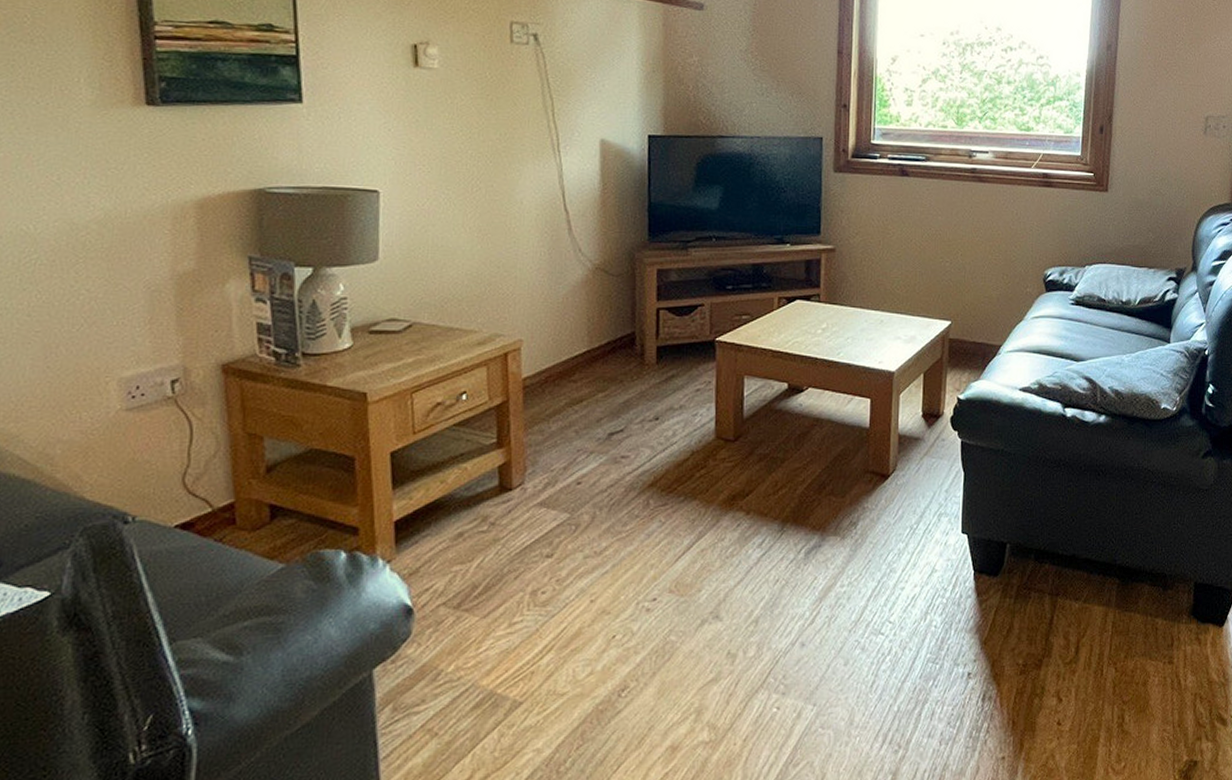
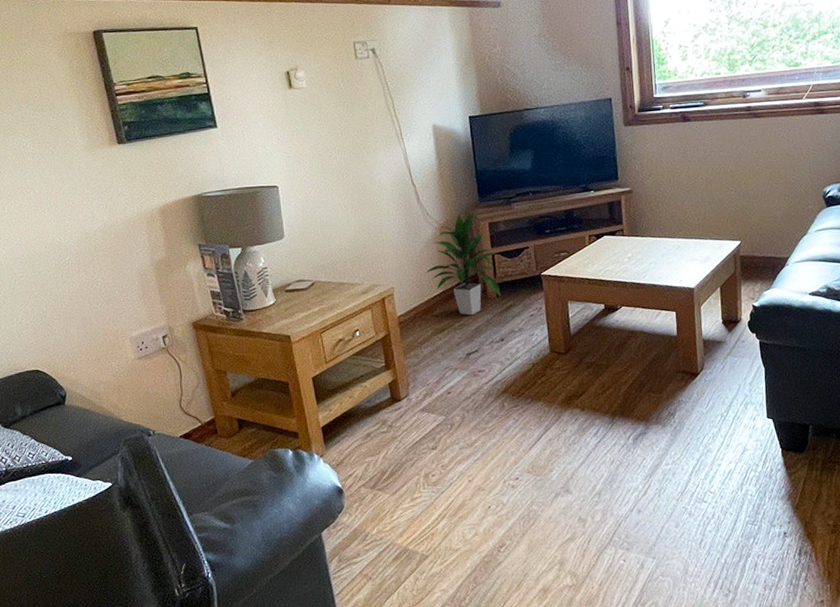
indoor plant: none [566,252,664,385] -> present [424,211,501,316]

